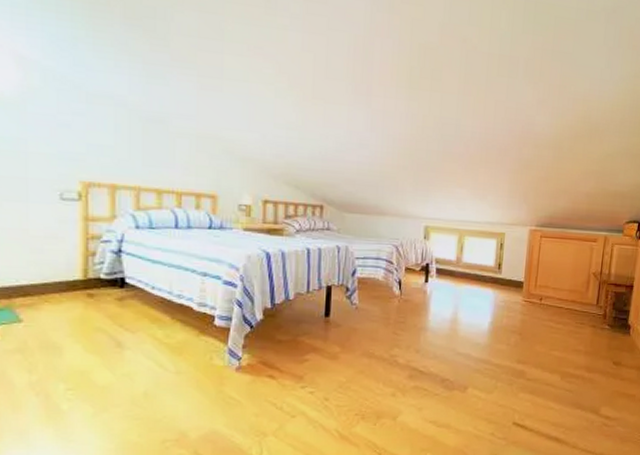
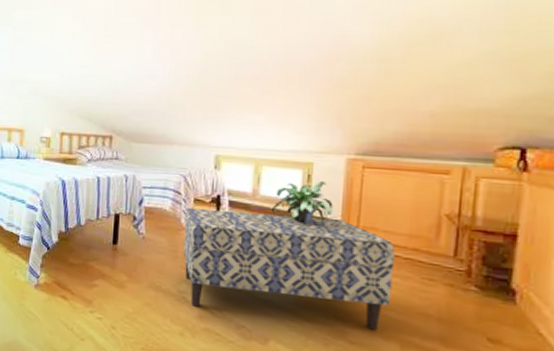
bench: none [395,276,560,369] -> present [183,207,395,331]
potted plant: none [472,249,519,285] -> present [272,181,333,224]

